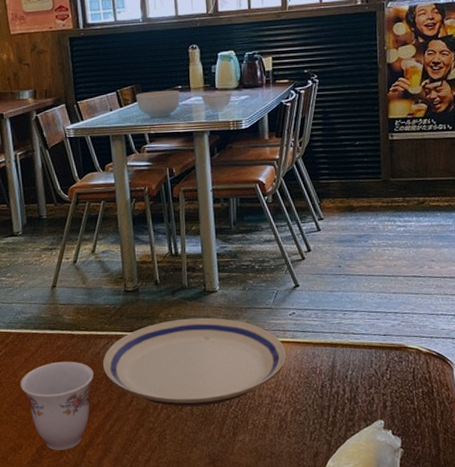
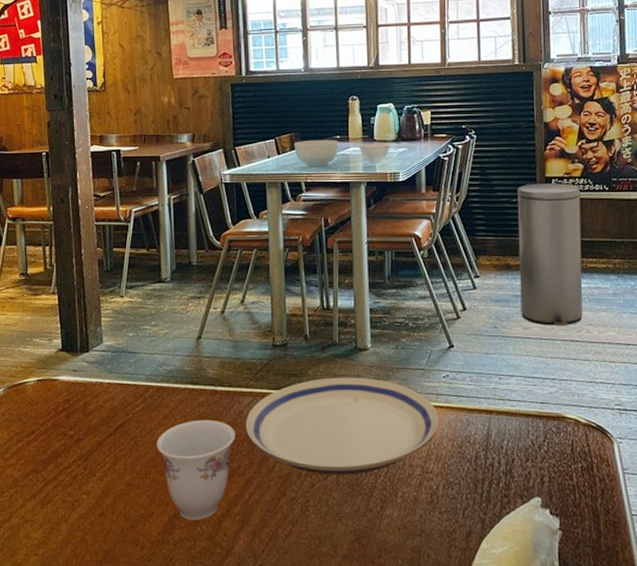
pedal bin: none [361,124,425,264] -> present [518,183,583,327]

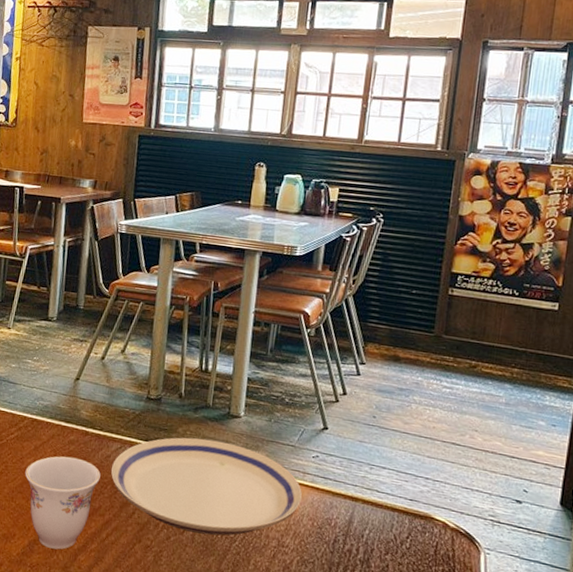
bowl: present [293,139,339,167] -> none [193,201,240,230]
bowl: present [360,144,390,164] -> none [260,213,292,235]
pedal bin: present [518,183,583,327] -> none [403,277,487,429]

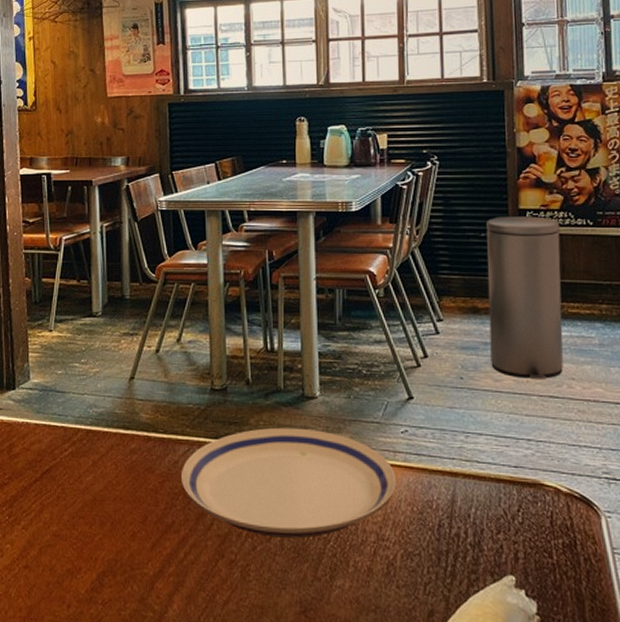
teacup: present [25,456,101,550] -> none [85,468,170,580]
pedal bin: none [403,277,487,429] -> present [486,216,563,381]

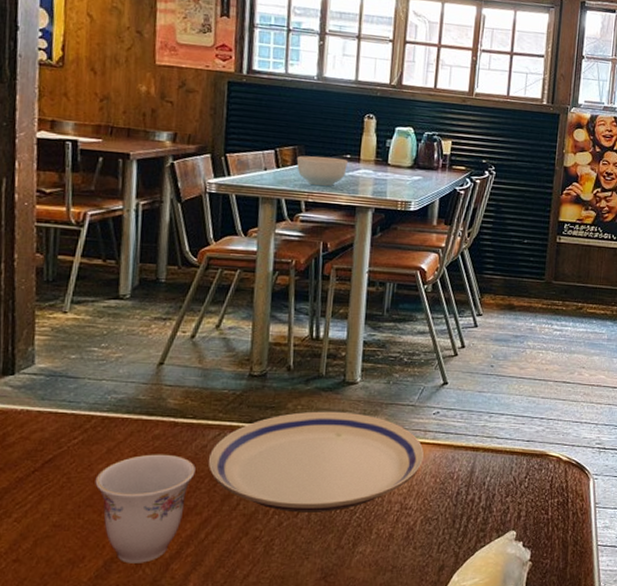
teacup: none [85,468,170,580] -> present [95,454,196,564]
bowl: none [235,164,285,195] -> present [296,155,349,187]
pedal bin: present [486,216,563,381] -> none [518,226,590,369]

